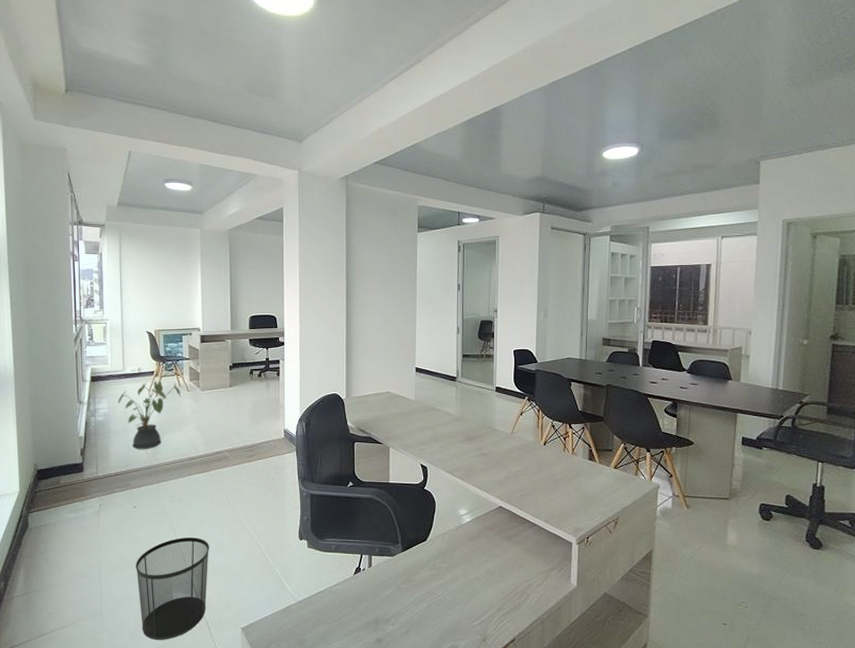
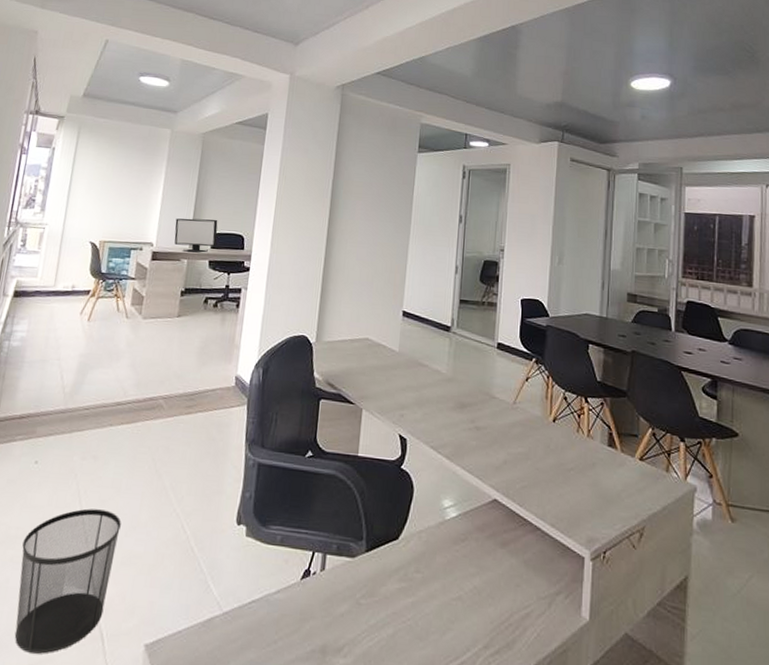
house plant: present [118,380,180,450] -> none [40,302,118,389]
computer monitor: none [216,304,253,333] -> present [174,218,218,253]

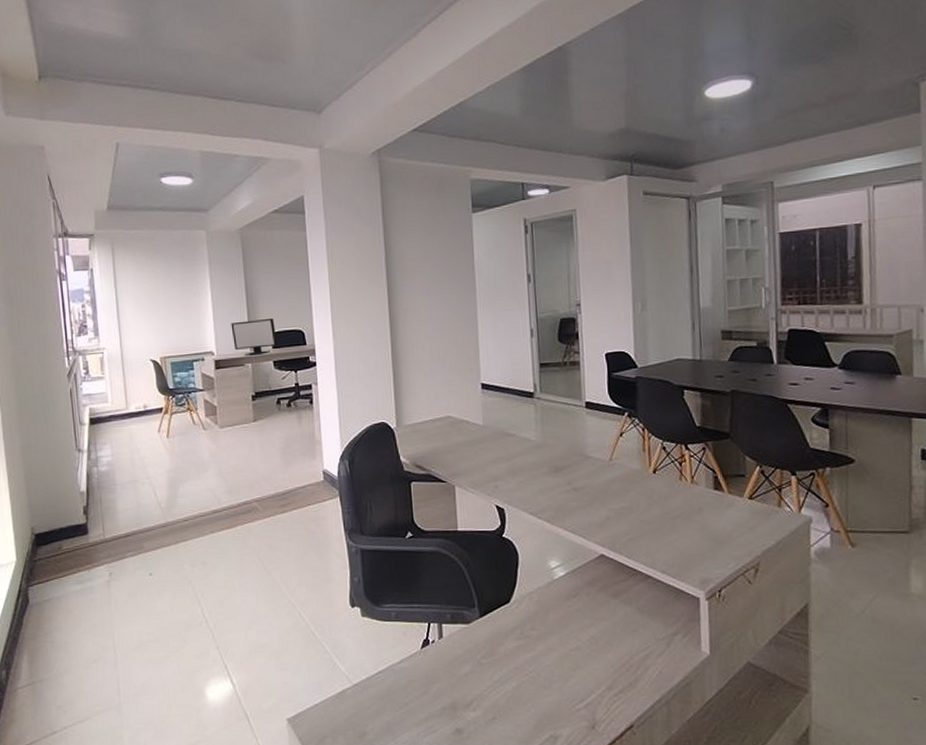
waste bin: present [14,508,122,654] -> none [156,609,243,736]

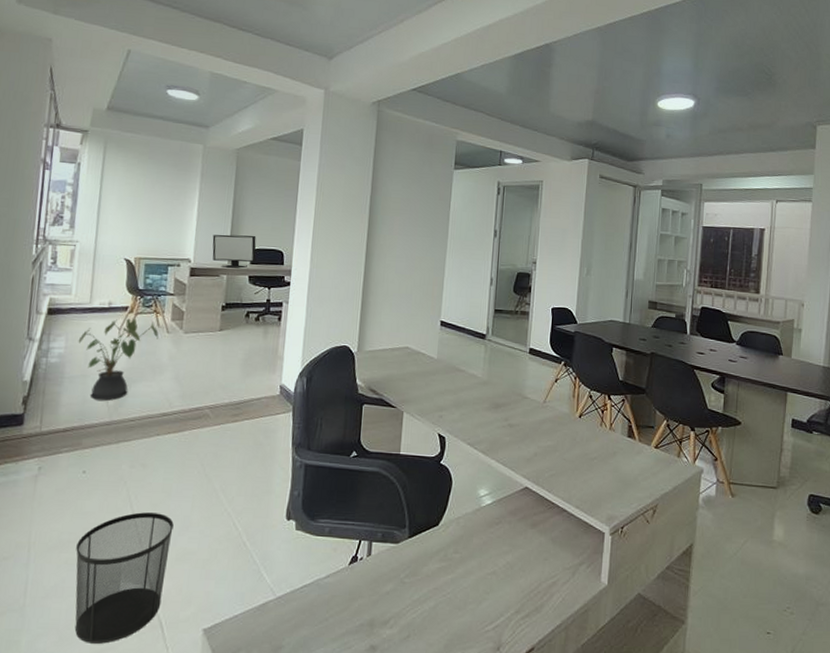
house plant: none [122,418,196,505] -> present [78,318,159,402]
waste bin: none [156,609,243,736] -> present [74,512,174,644]

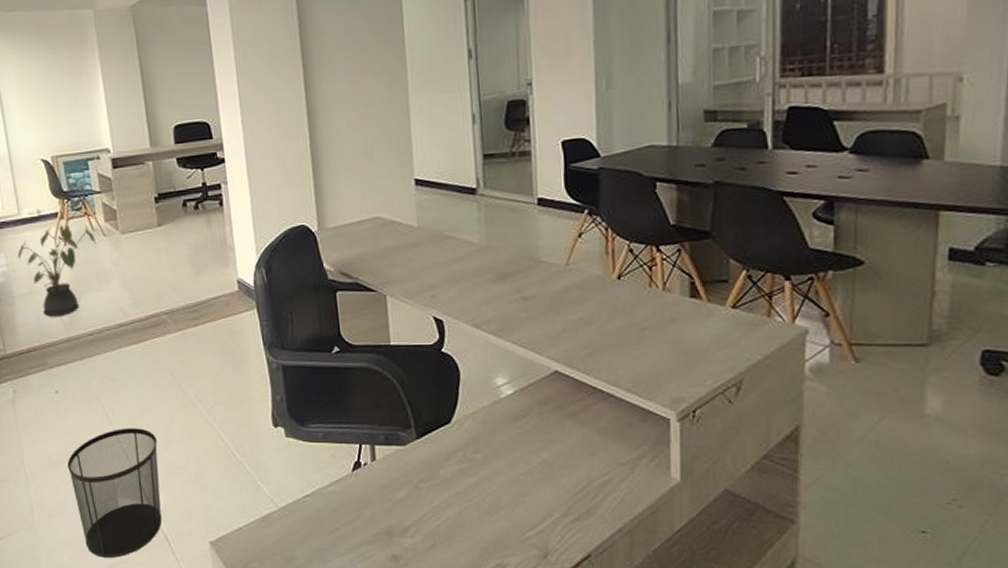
computer monitor: present [212,234,257,268] -> none [127,108,180,153]

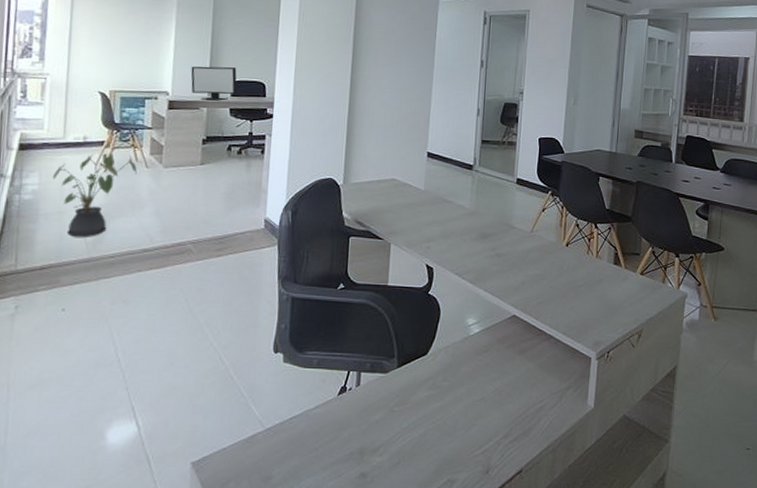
waste bin: present [67,428,162,558] -> none [57,349,158,480]
computer monitor: none [127,108,180,153] -> present [191,66,237,101]

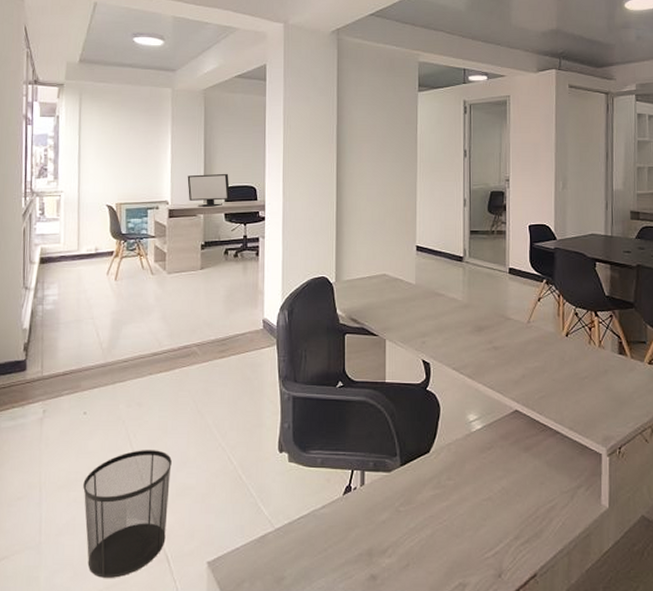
house plant: present [52,152,137,239] -> none [70,262,143,344]
waste bin: none [57,349,158,480] -> present [83,450,172,578]

